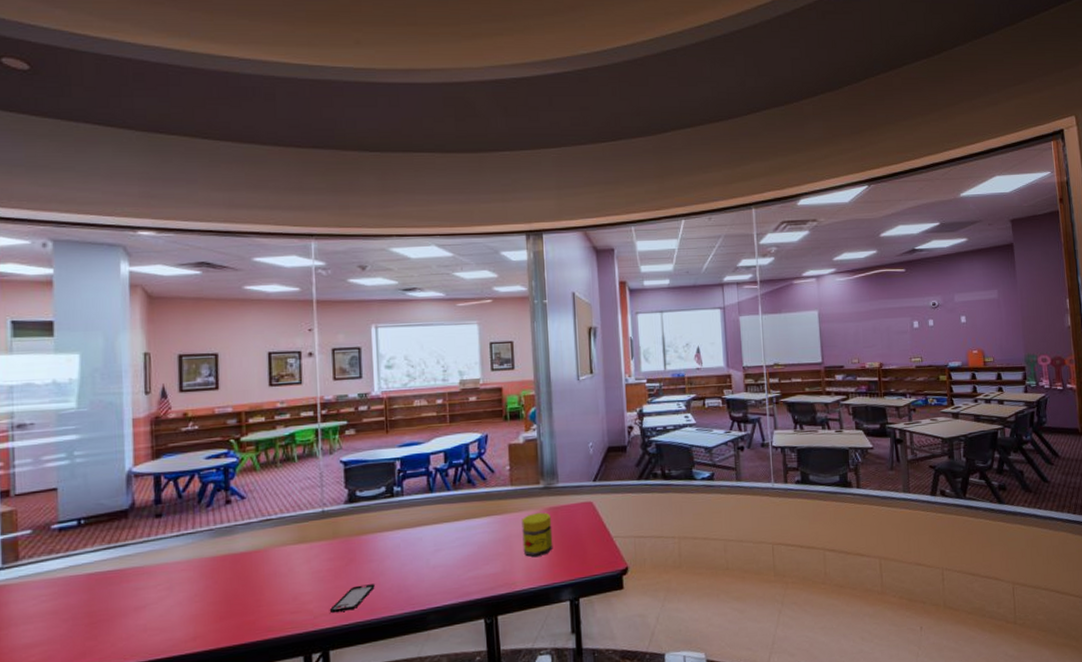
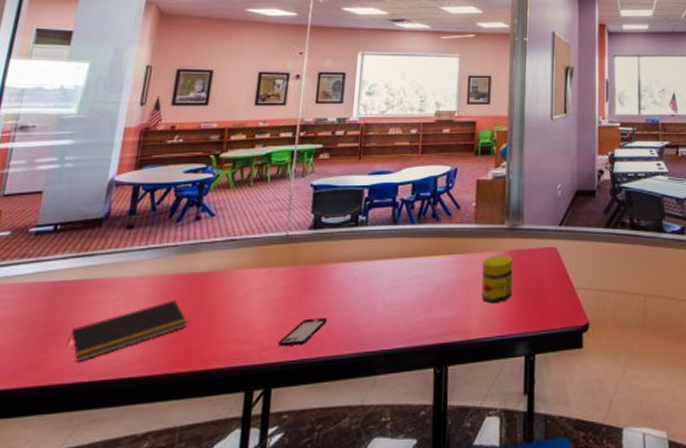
notepad: none [115,580,235,645] -> present [66,299,188,362]

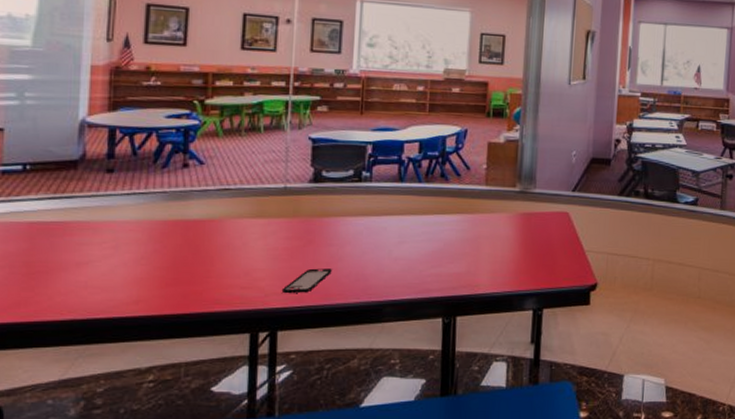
notepad: present [66,299,188,362] -> none [53,245,183,300]
jar: present [481,255,514,304] -> none [491,217,524,262]

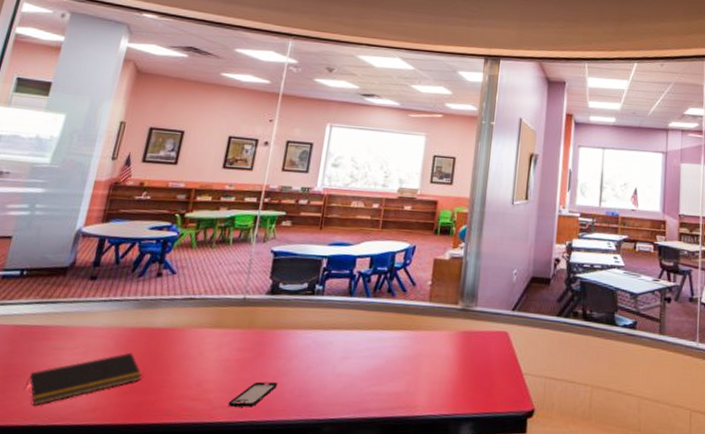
notepad: none [53,245,183,300] -> present [23,352,142,405]

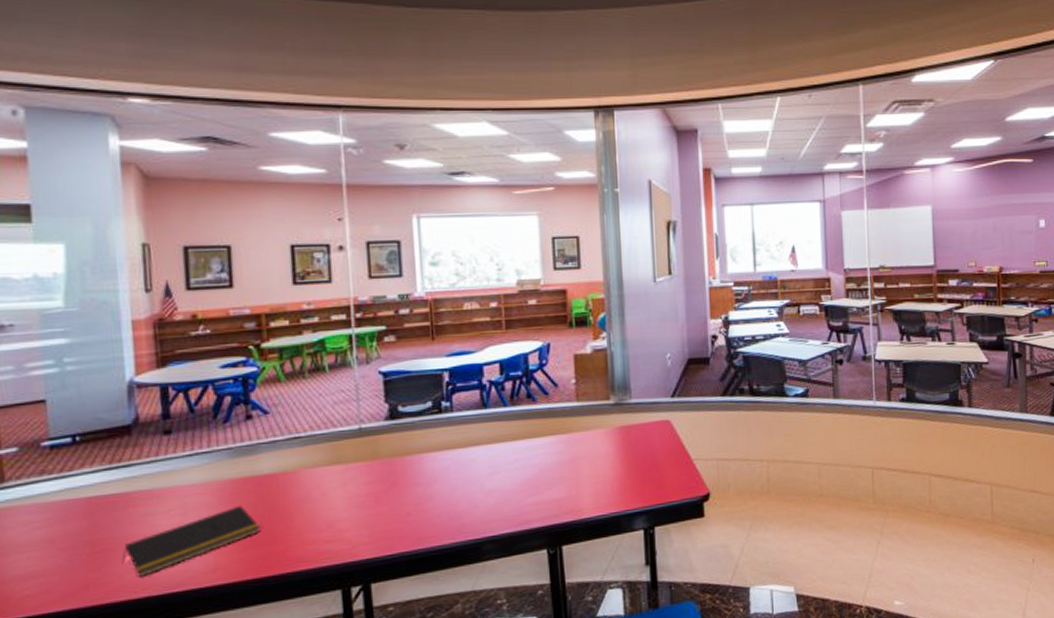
smartphone: present [227,381,278,408] -> none [369,510,422,543]

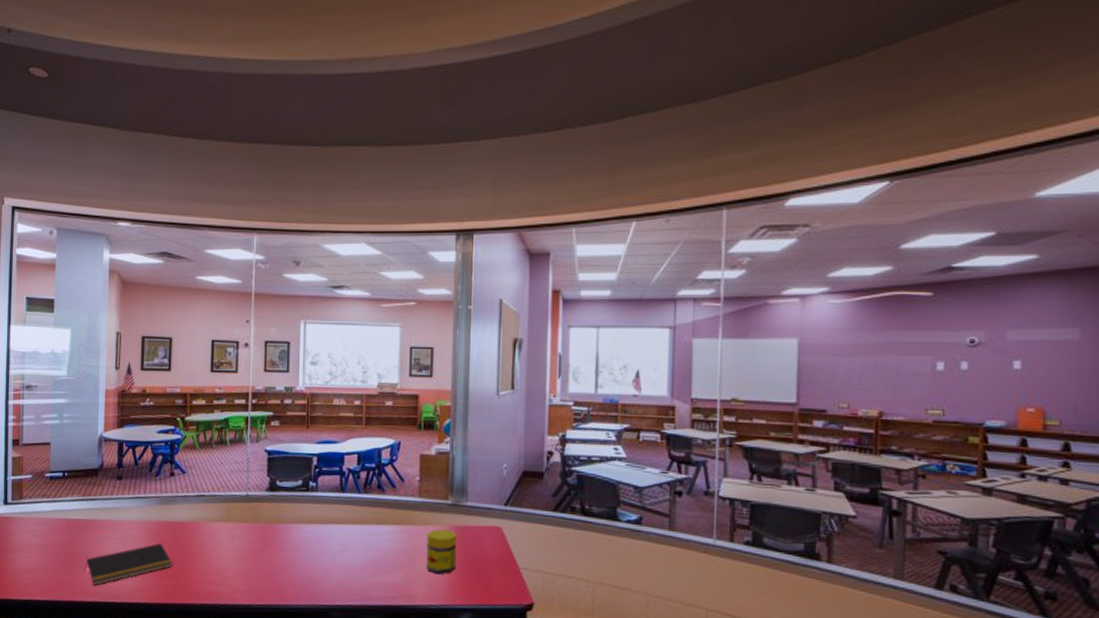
jar: none [589,432,625,482] -> present [426,529,458,575]

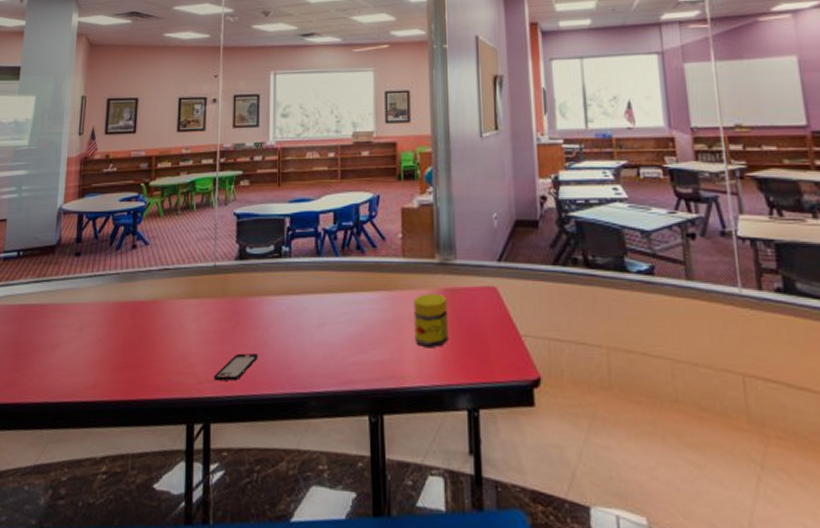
notepad: present [84,543,172,586] -> none [33,327,132,383]
smartphone: none [246,570,286,593] -> present [213,353,258,382]

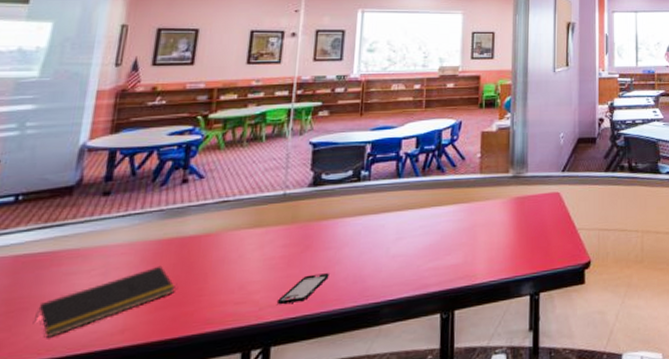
notepad: none [33,327,132,383] -> present [33,265,175,337]
jar: present [413,293,449,349] -> none [487,202,518,249]

